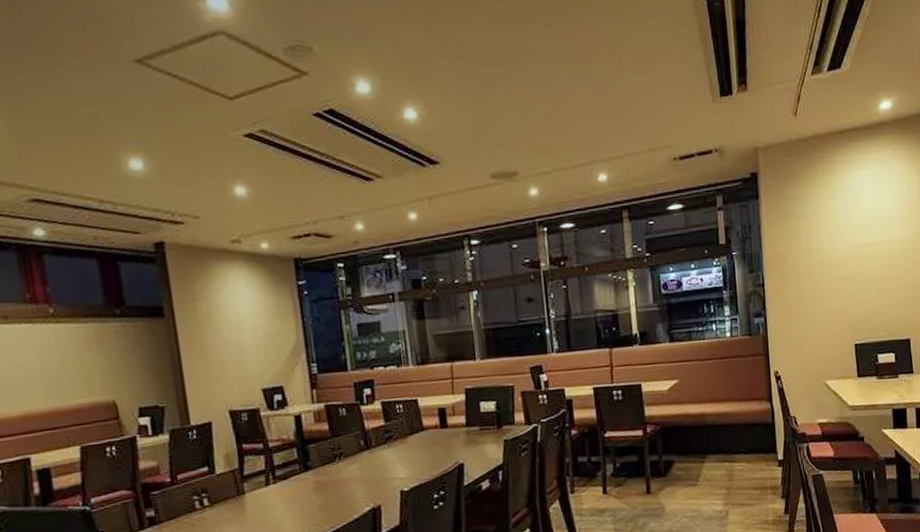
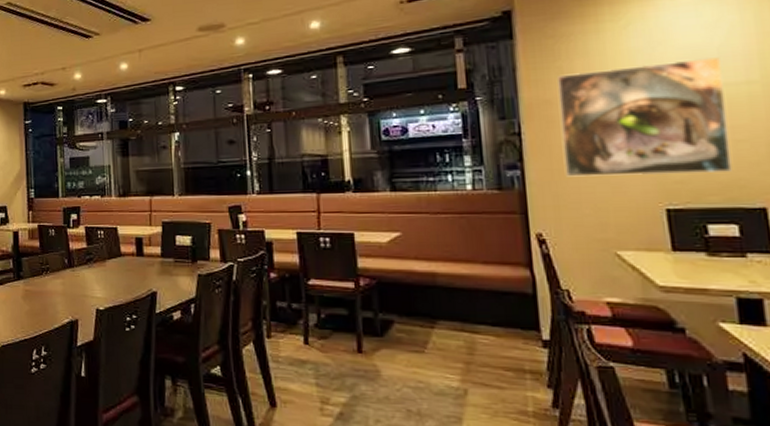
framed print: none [789,220,892,322] -> present [558,57,732,177]

